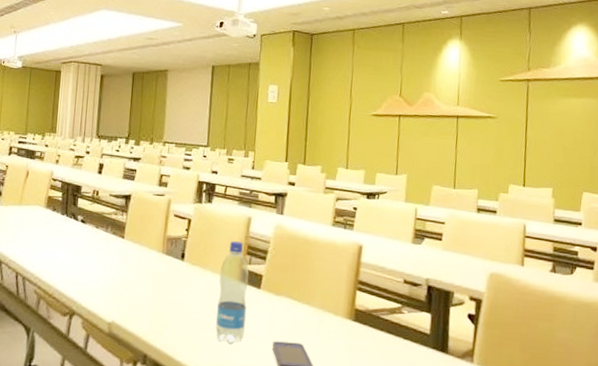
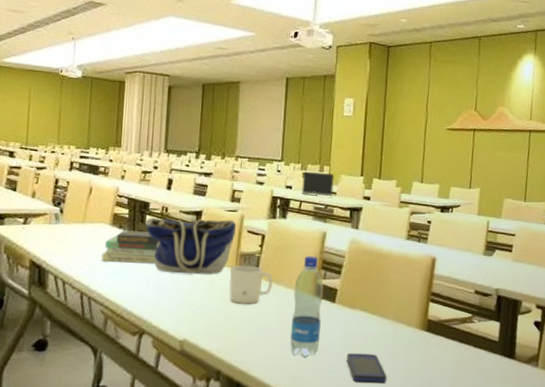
books: none [35,212,90,246] -> present [101,230,159,264]
tote bag: none [77,201,163,257] -> present [146,218,236,274]
mug: none [156,249,200,289] -> present [228,265,274,305]
laptop: none [227,157,260,183] -> present [301,172,335,197]

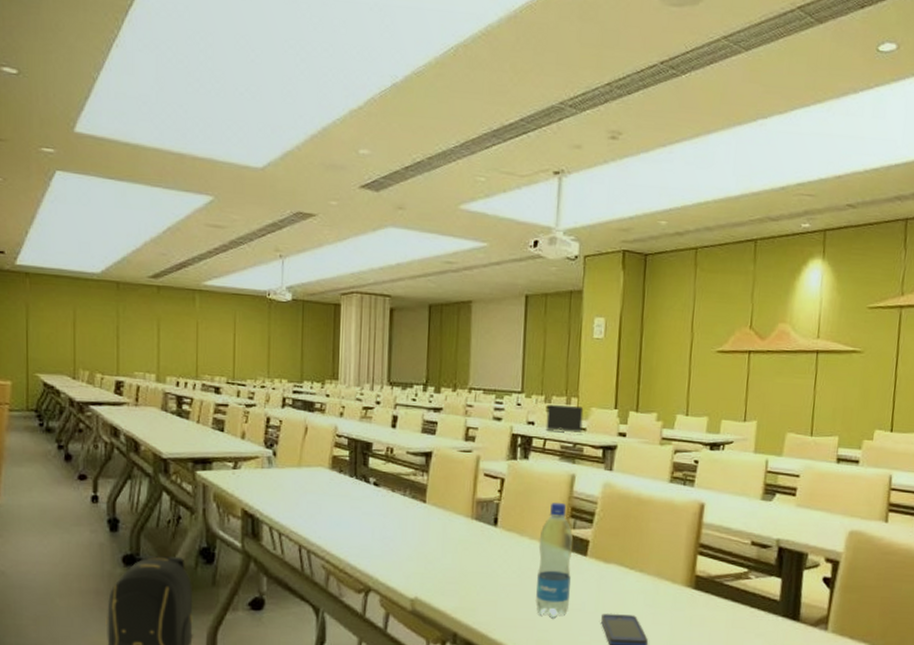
books: present [101,230,159,264] -> none [320,474,385,512]
tote bag: present [146,218,236,274] -> none [369,460,471,524]
mug: present [228,265,274,305] -> none [464,513,516,559]

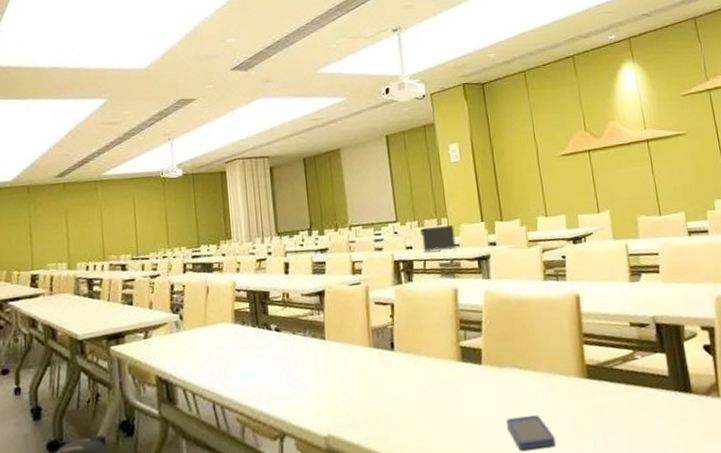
bottle: present [536,502,574,619] -> none [435,317,474,433]

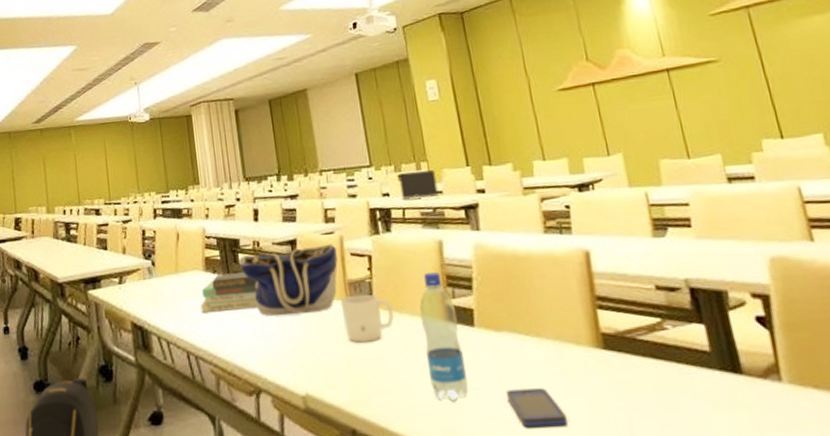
books: none [228,323,286,363] -> present [200,272,258,313]
tote bag: none [268,294,363,364] -> present [239,244,338,316]
mug: none [365,339,412,385] -> present [341,294,394,344]
bottle: none [435,317,474,433] -> present [419,271,468,402]

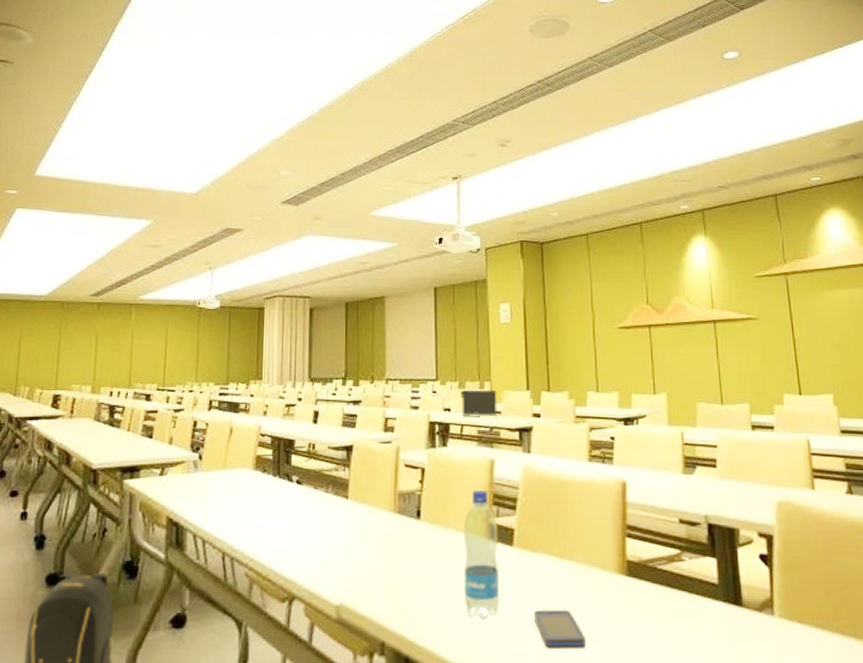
books: present [200,272,258,313] -> none [244,474,307,512]
tote bag: present [239,244,338,316] -> none [291,453,391,521]
mug: present [341,294,394,344] -> none [387,506,439,556]

